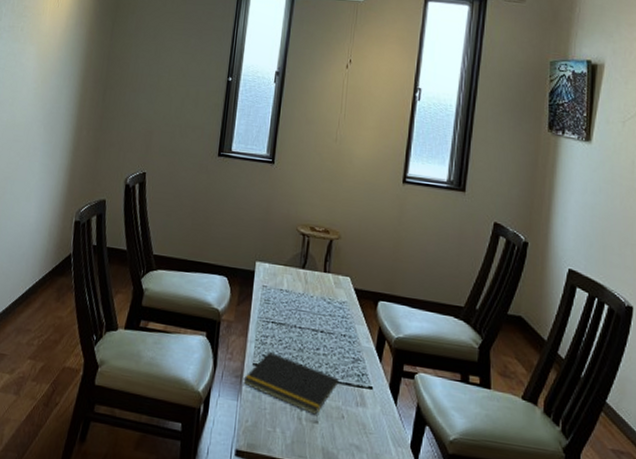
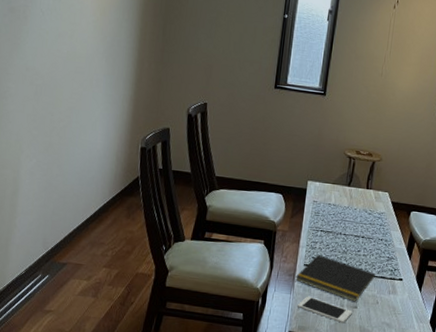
cell phone: none [245,404,313,443] -> present [297,296,353,323]

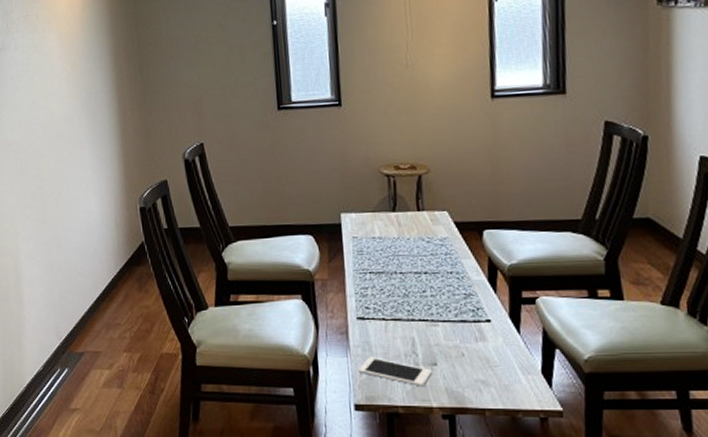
notepad: present [295,254,376,302] -> none [349,302,453,358]

